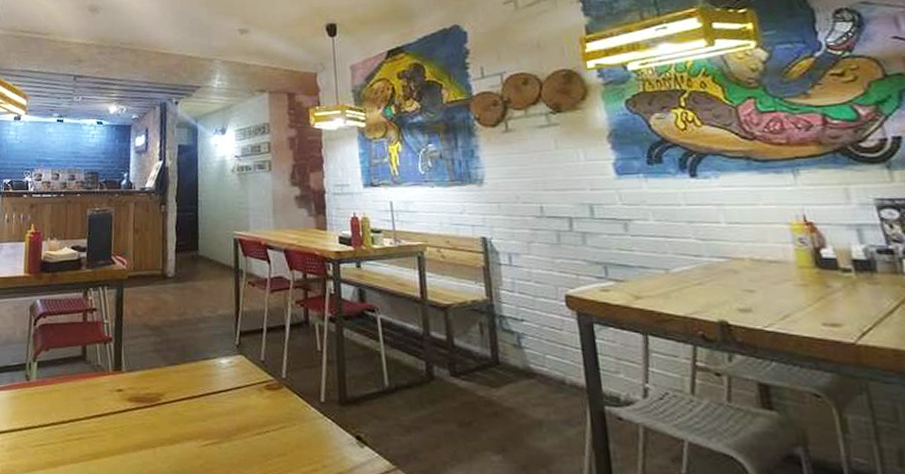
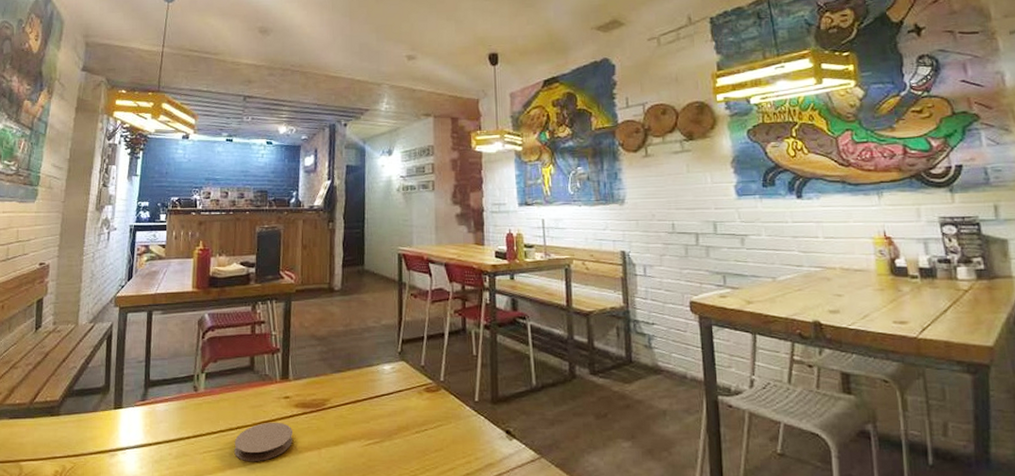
coaster: none [66,416,127,458] -> present [234,422,293,461]

